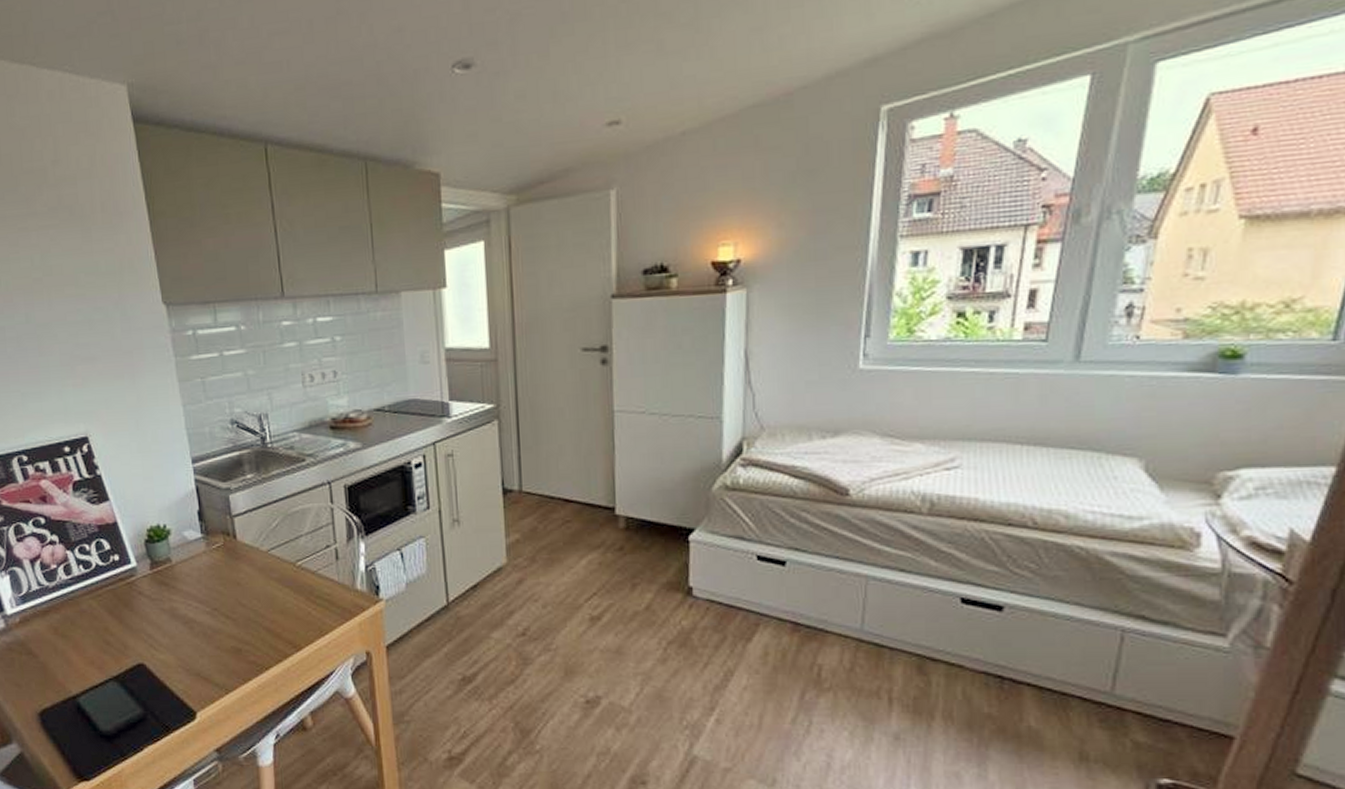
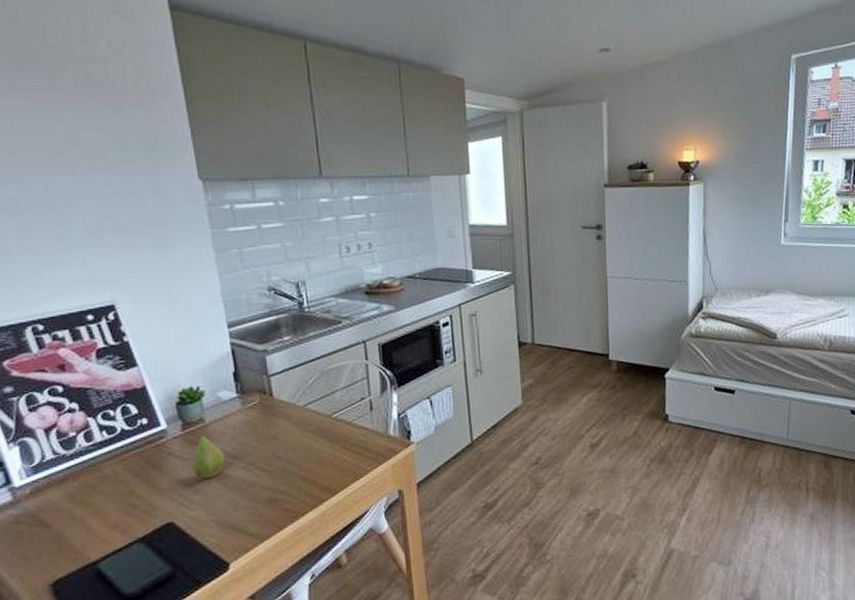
fruit: none [160,572,191,622] -> present [192,432,225,479]

